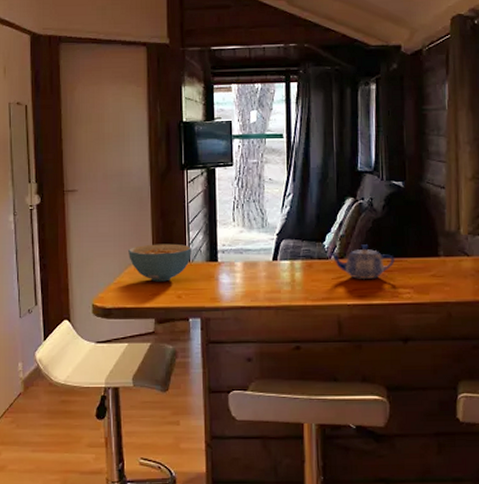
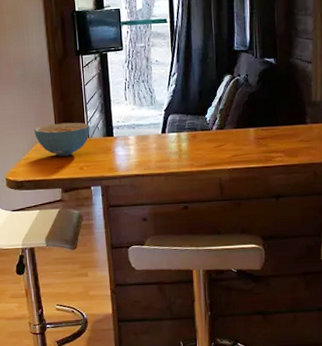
teapot: present [329,244,395,280] -> none [211,116,268,147]

